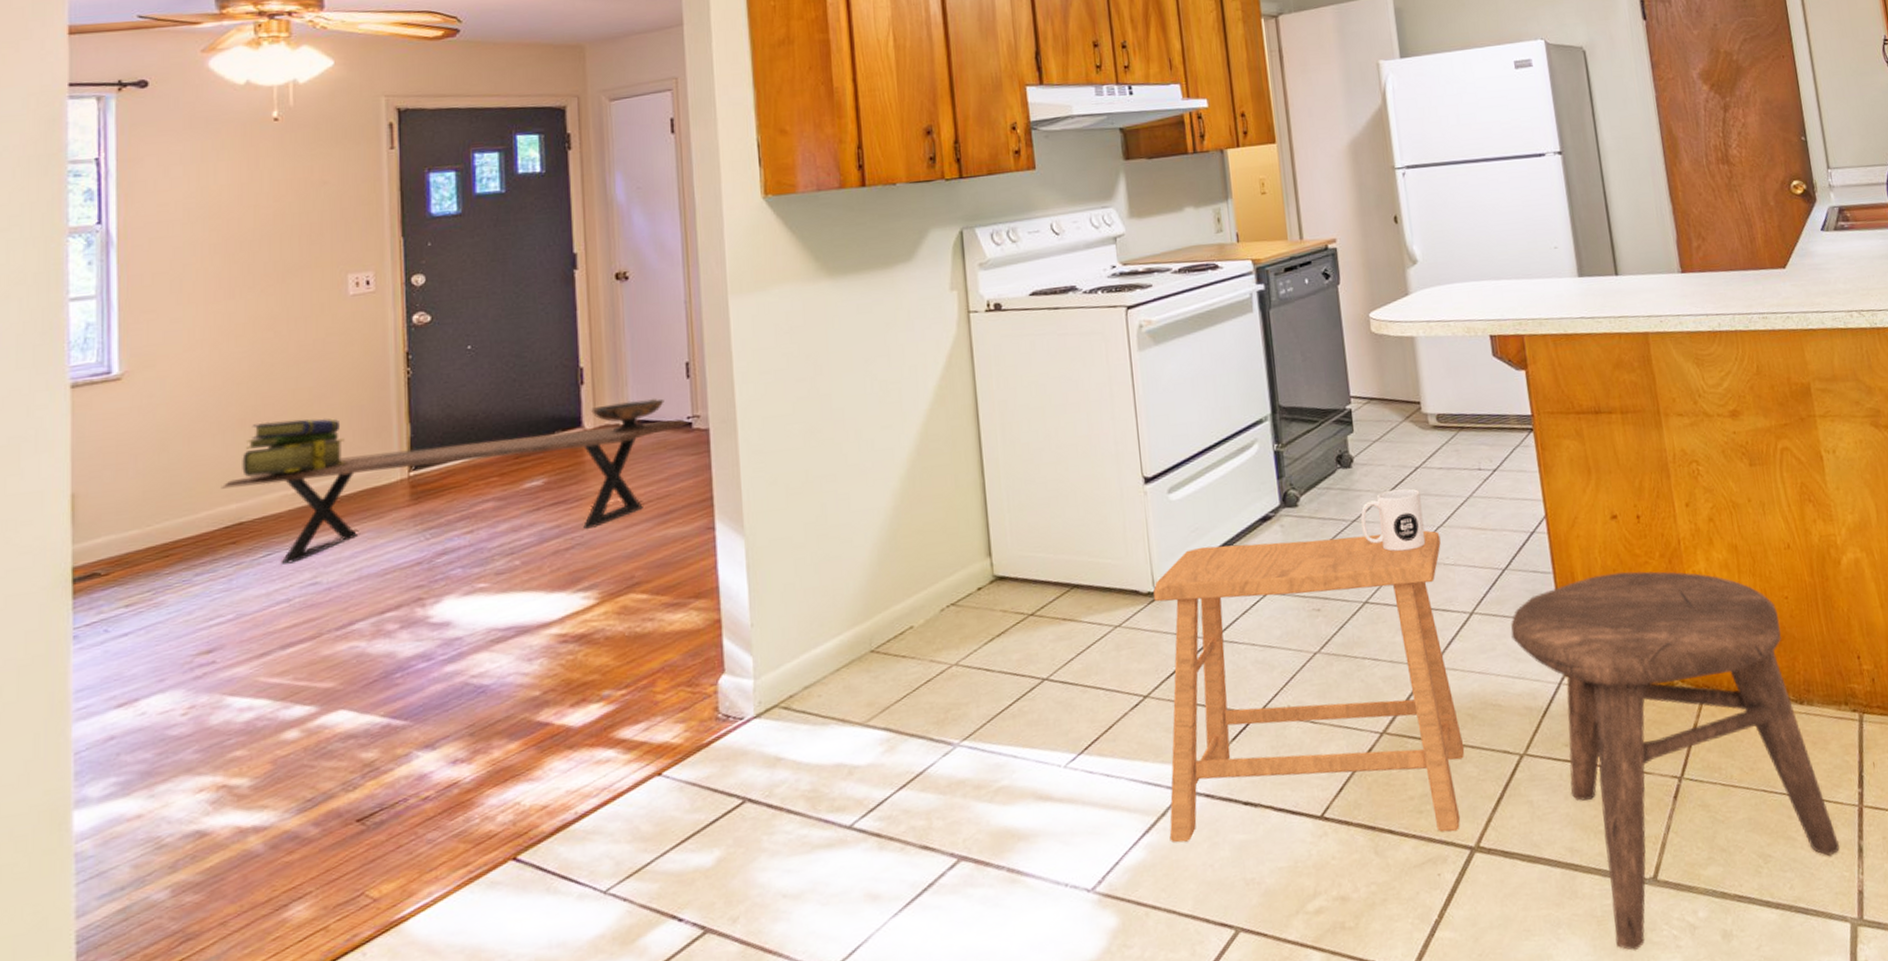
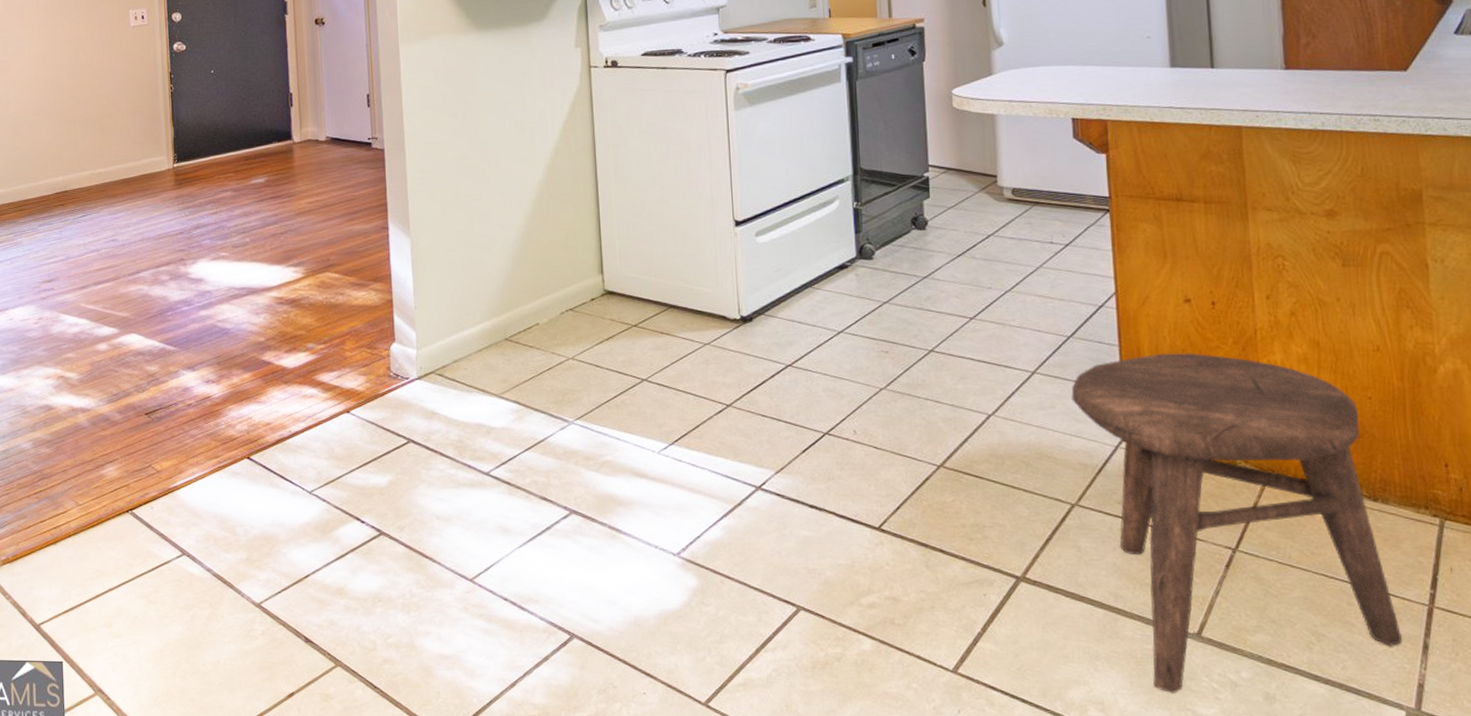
coffee table: present [221,419,688,565] -> none [53,140,369,224]
stack of books: present [242,418,345,477] -> none [65,118,131,158]
decorative bowl: present [591,398,664,433] -> none [298,121,351,146]
stool: present [1153,530,1465,843] -> none [739,285,1017,561]
mug: present [1360,488,1426,552] -> none [932,253,993,310]

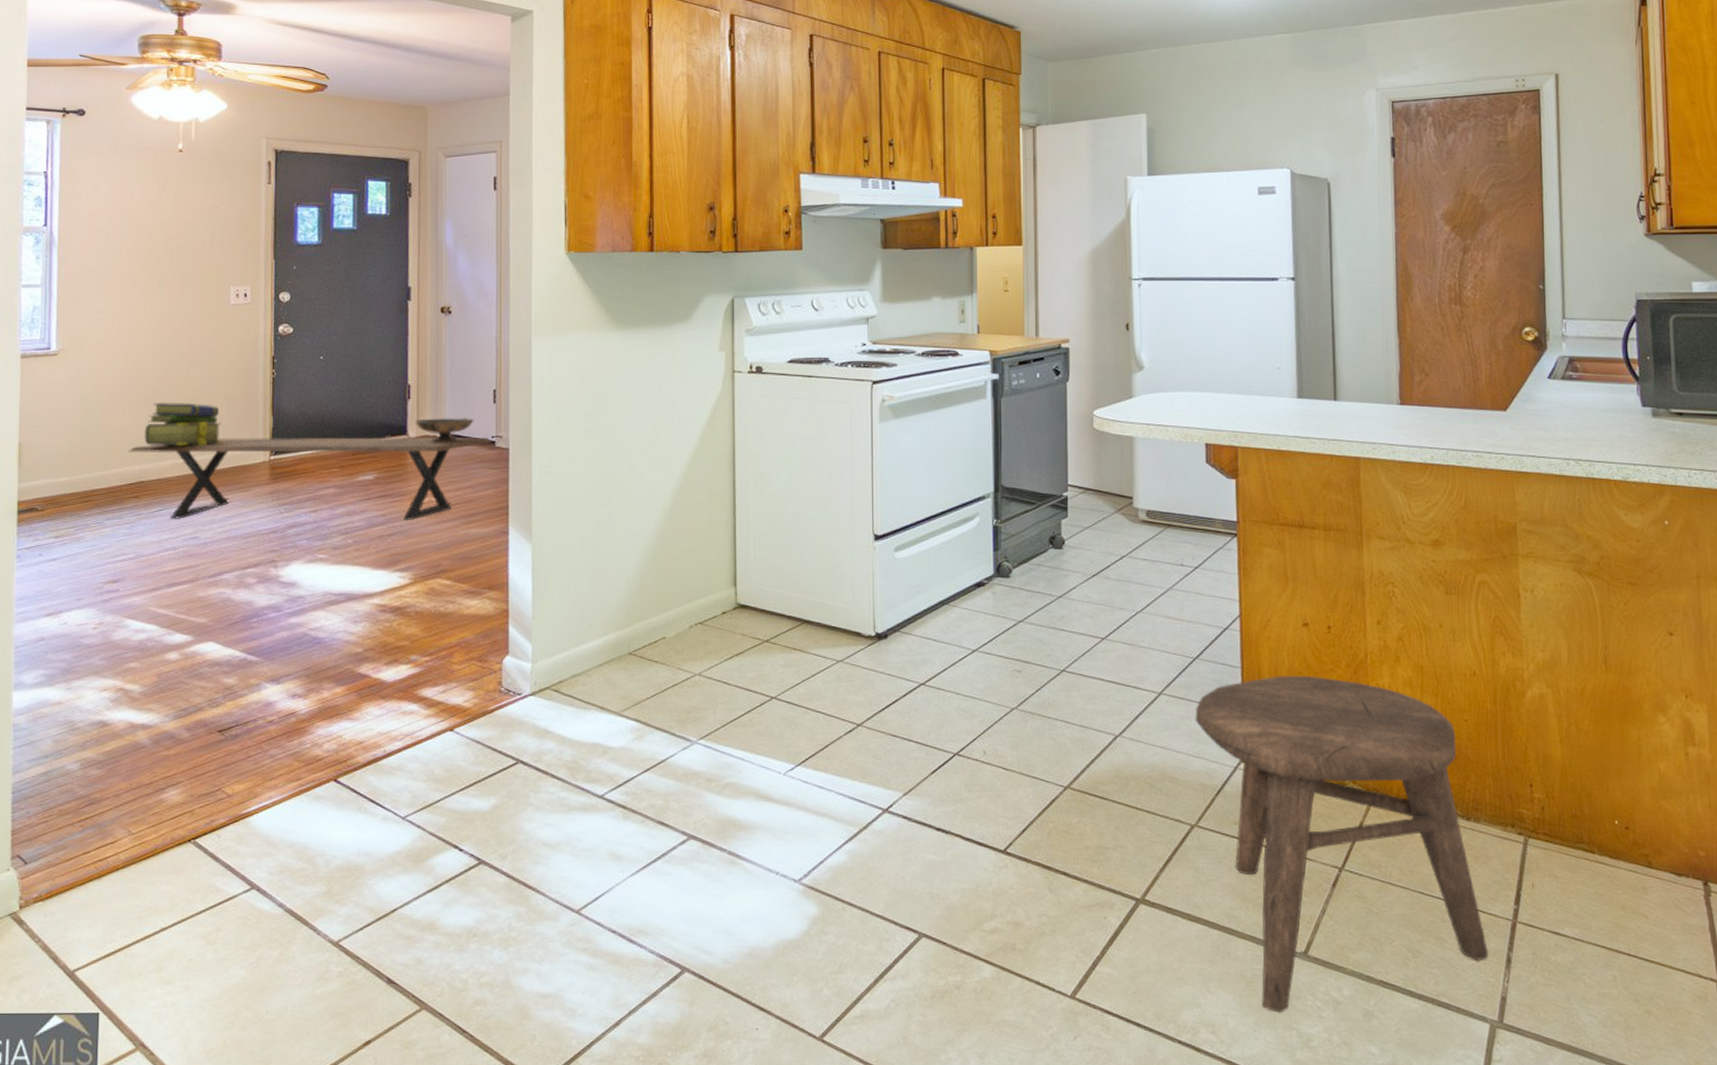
coffee table: none [53,140,369,224] -> present [128,437,492,521]
stack of books: none [65,118,131,158] -> present [144,402,222,446]
decorative bowl: none [298,121,351,146] -> present [415,417,474,443]

